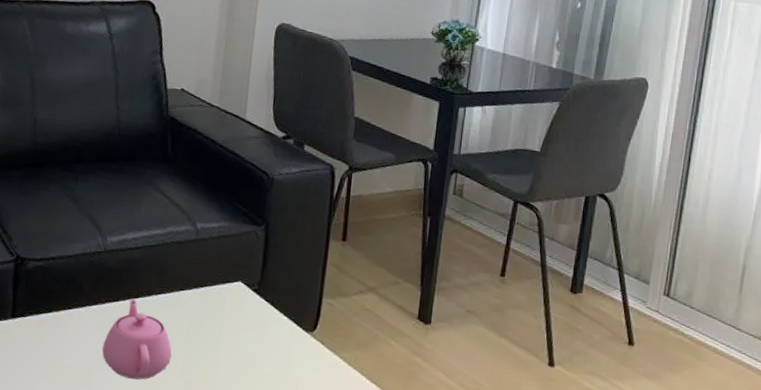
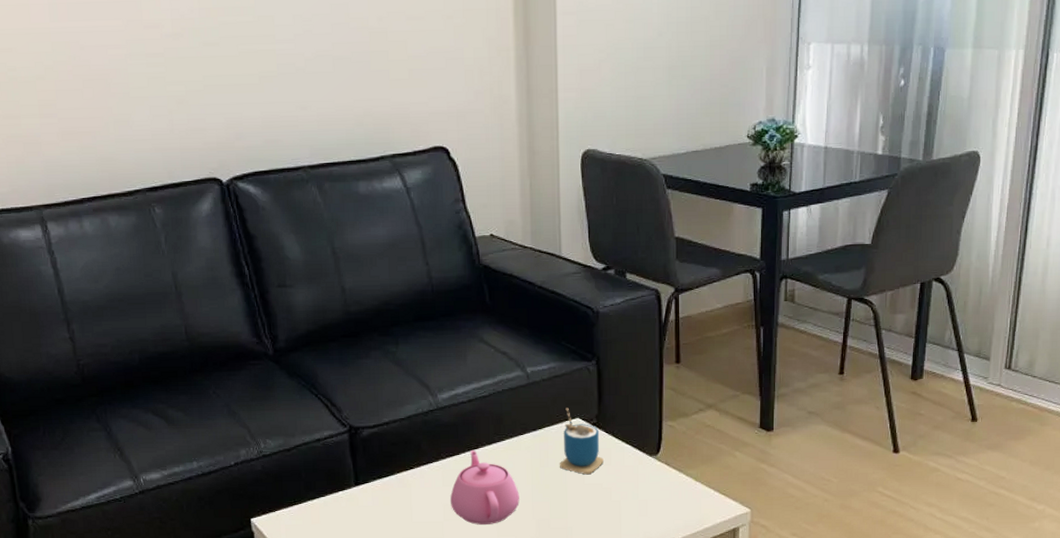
cup: none [216,269,260,342] -> present [560,408,604,475]

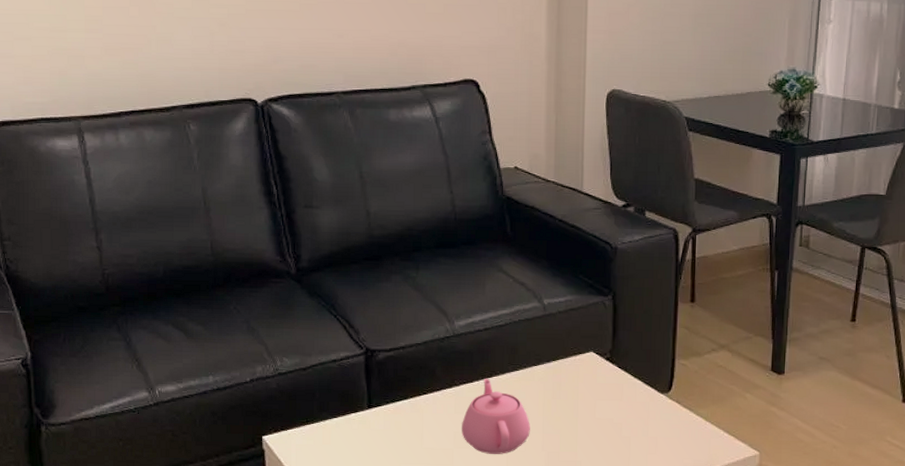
cup: present [560,408,604,475] -> none [572,341,615,409]

